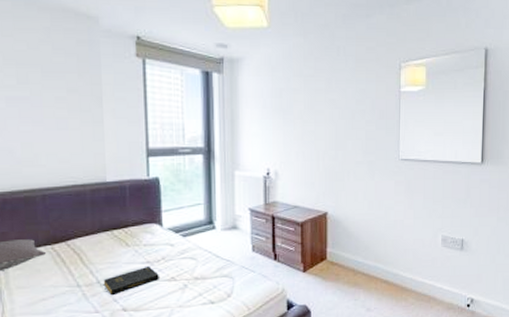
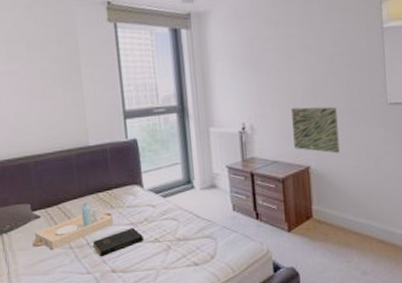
serving tray: none [34,240,129,288] -> present [32,202,115,250]
wall art: none [314,157,355,201] -> present [291,106,340,154]

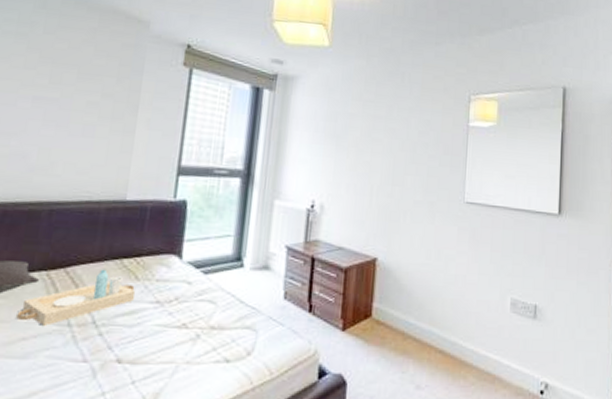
book: present [92,227,145,257] -> none [99,306,170,341]
wall art: present [291,106,340,154] -> none [364,192,414,247]

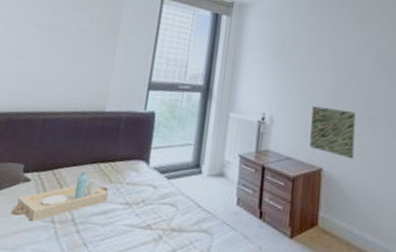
wall art: none [364,192,414,247] -> present [310,106,355,159]

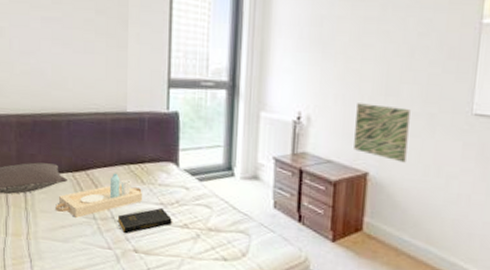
book: none [77,207,136,238] -> present [117,207,173,234]

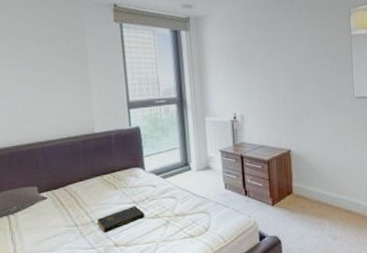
serving tray: present [55,173,143,218] -> none [39,184,118,228]
wall art: present [354,103,410,163] -> none [276,99,316,139]

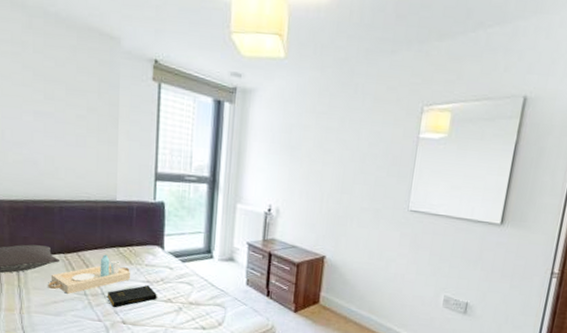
serving tray: none [39,184,118,228] -> present [48,254,131,294]

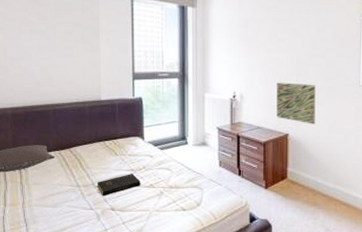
serving tray: present [48,254,131,294] -> none [46,148,117,186]
wall art: none [314,199,361,248] -> present [277,82,316,125]

